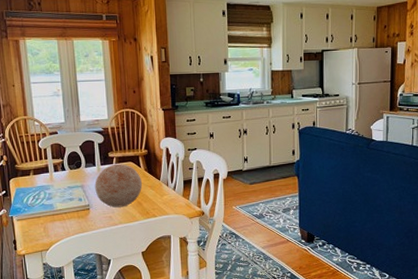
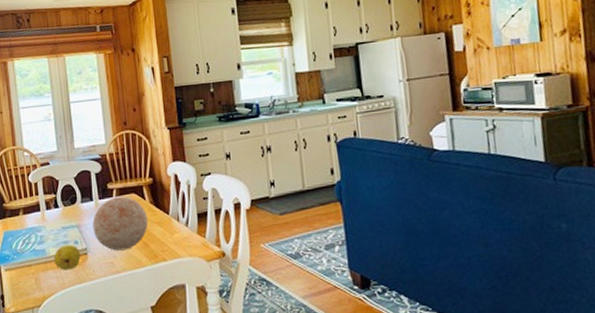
fruit: none [60,201,84,222] -> present [53,244,81,271]

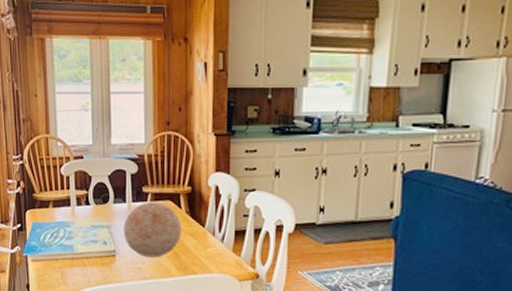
fruit: present [53,244,81,271] -> none [81,244,109,270]

